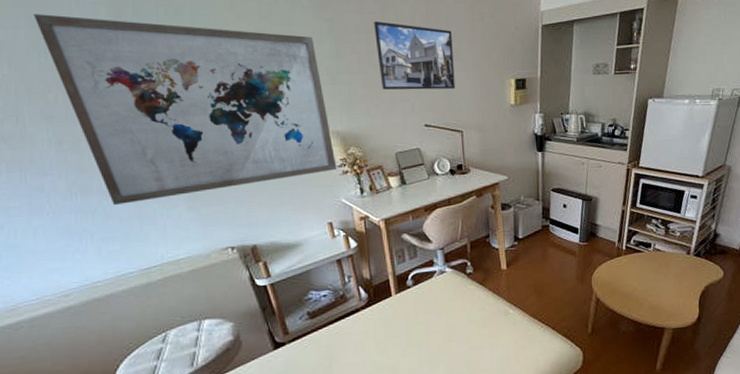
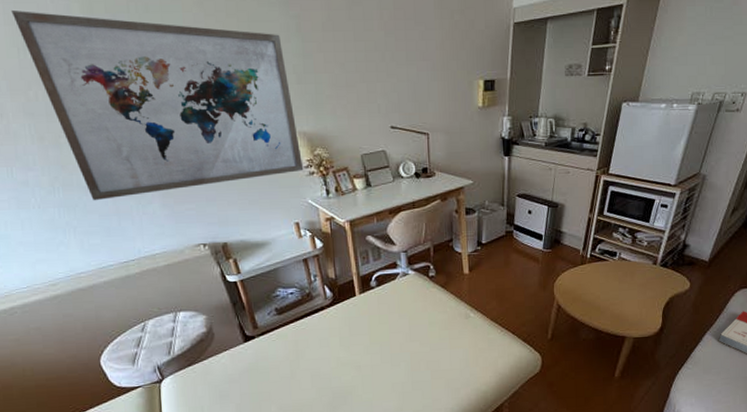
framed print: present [374,21,456,90] -> none [341,18,422,91]

